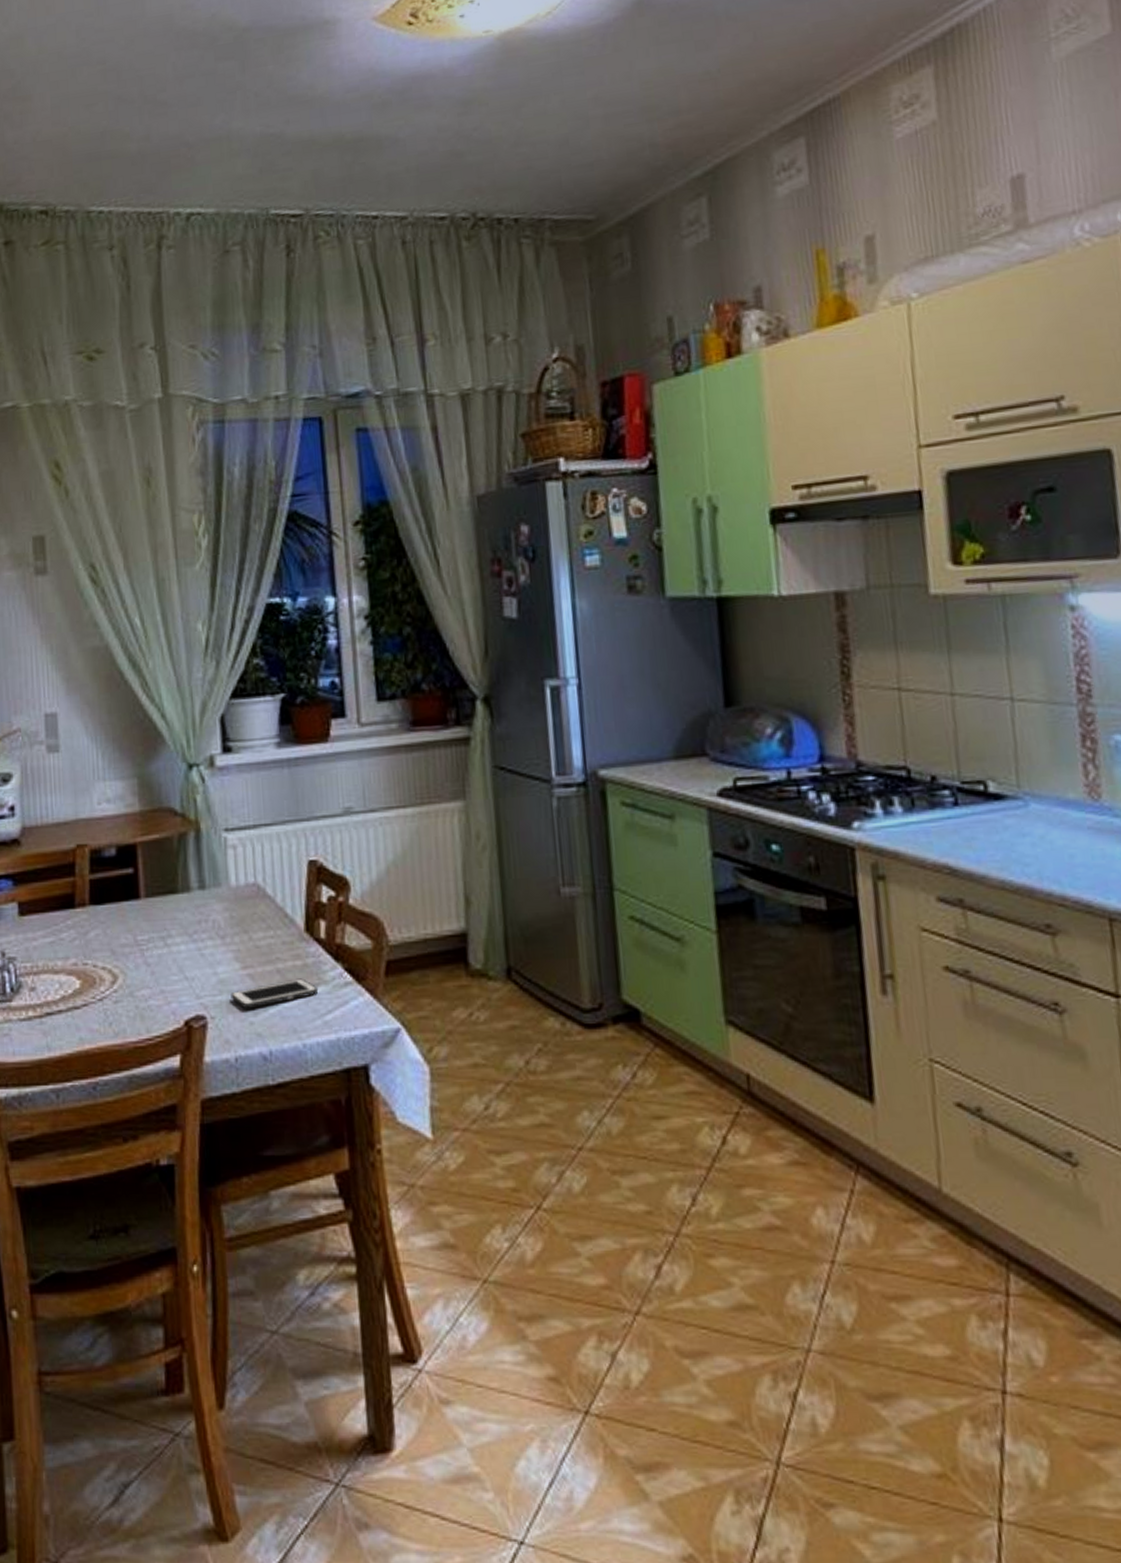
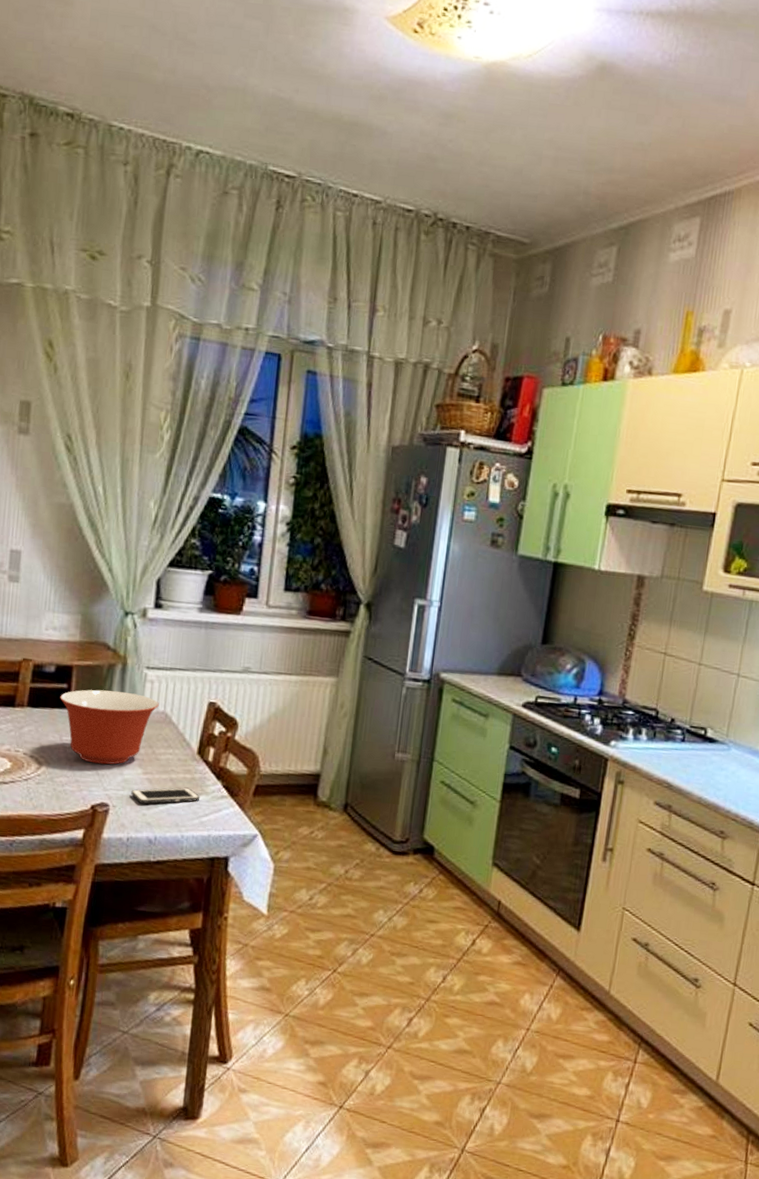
mixing bowl: none [126,866,247,965] -> present [60,689,159,765]

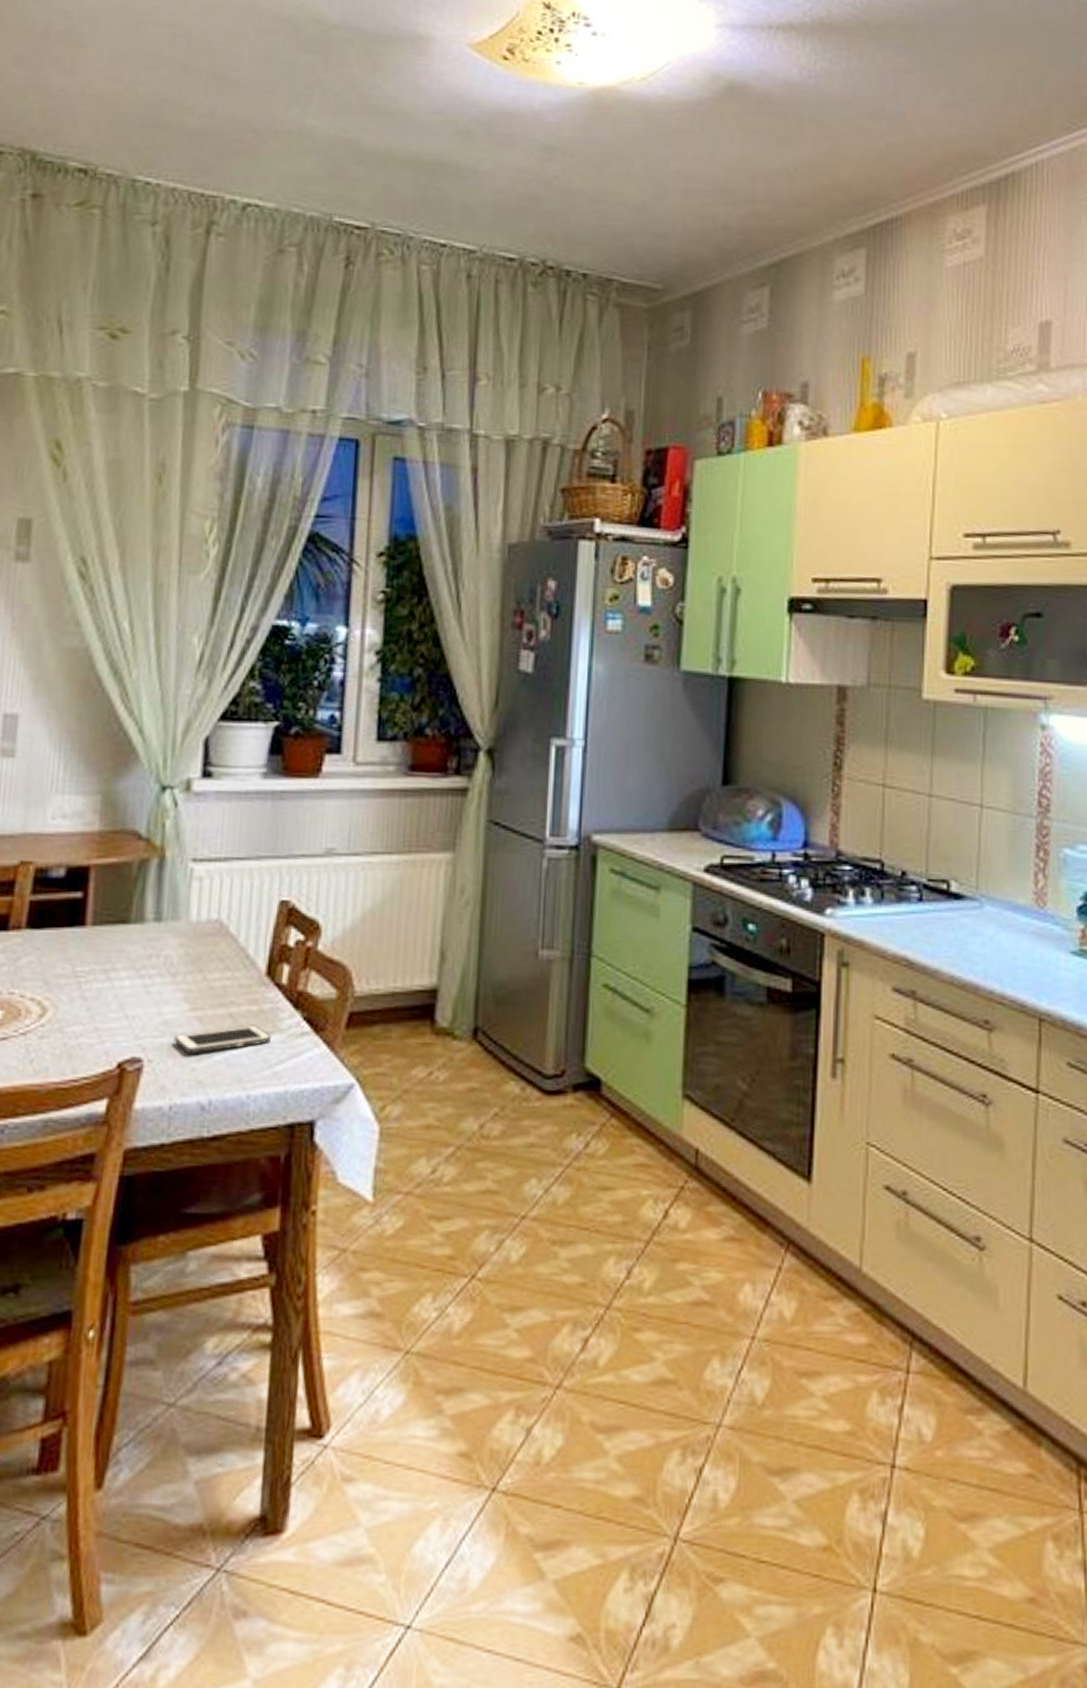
mixing bowl: present [60,689,159,765] -> none [72,895,211,1002]

